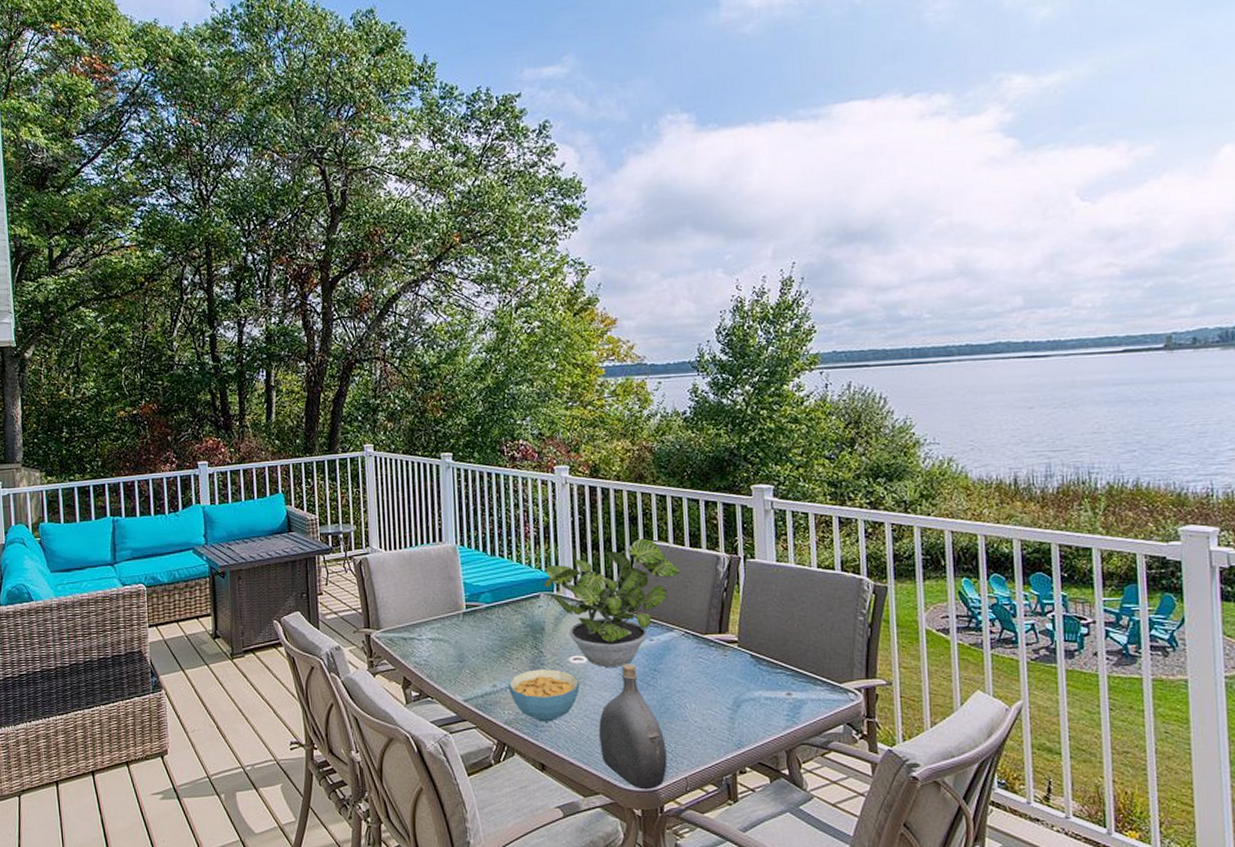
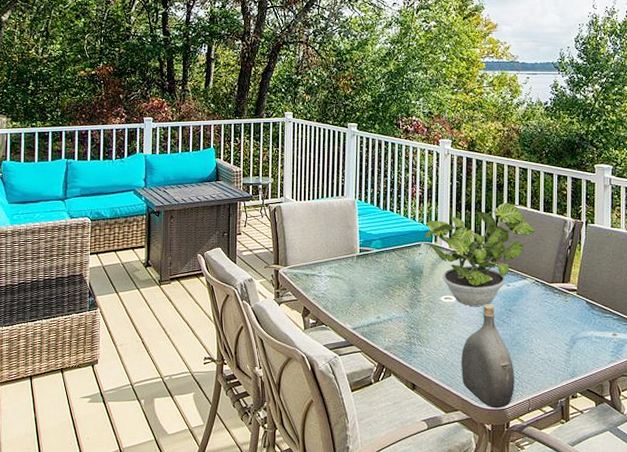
cereal bowl: present [508,669,580,722] -> none [390,305,449,349]

